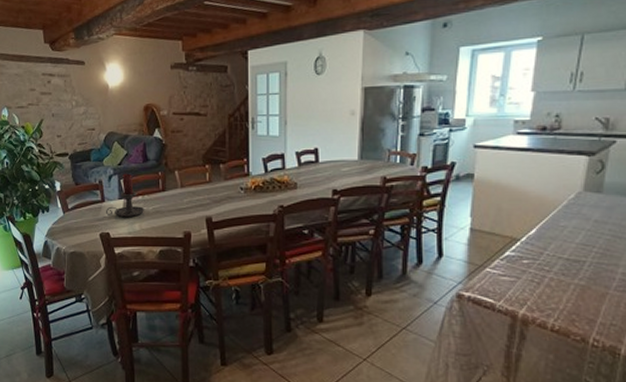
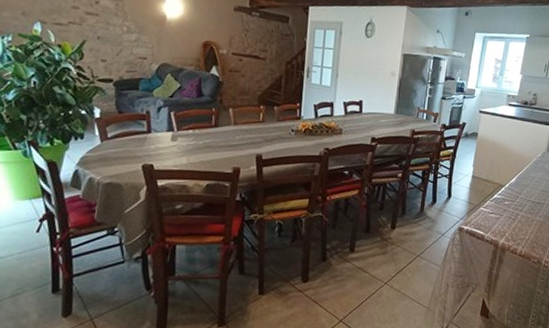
candle holder: present [106,173,144,217] -> none [151,106,194,150]

